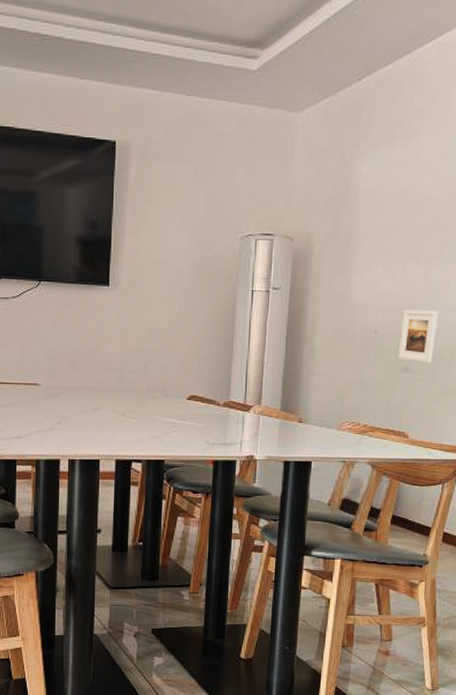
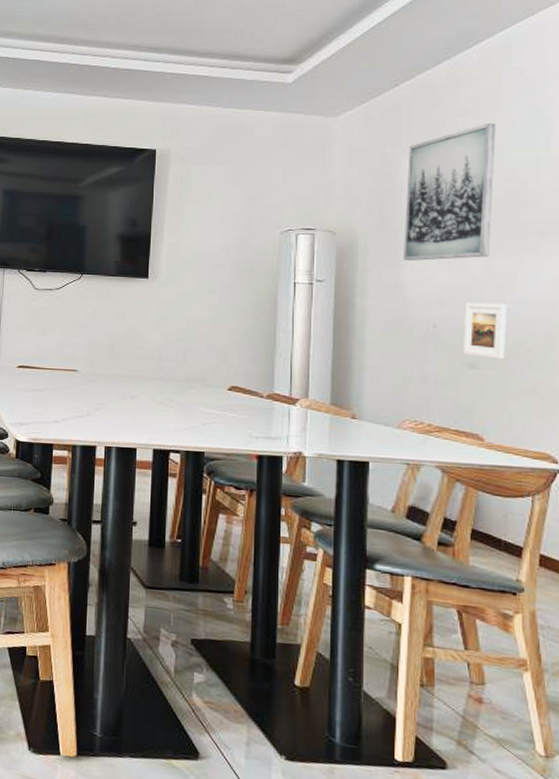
wall art: none [353,127,445,268] -> present [404,123,496,261]

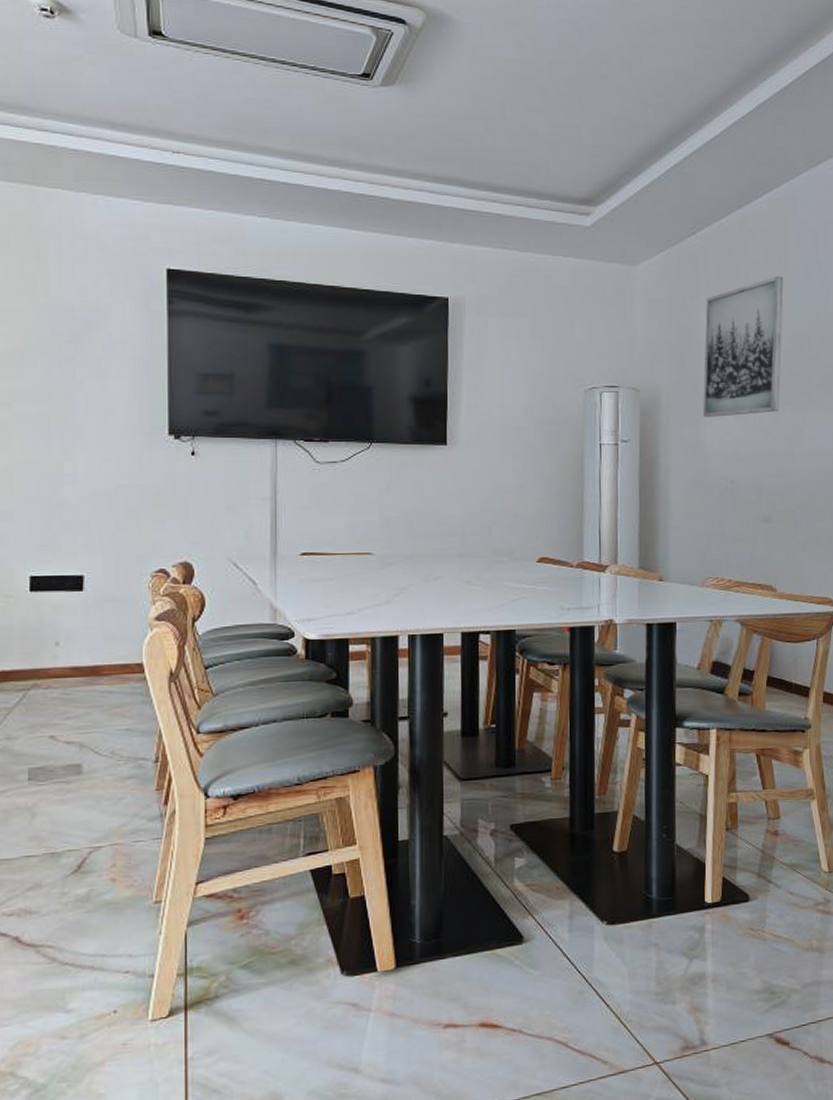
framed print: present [463,302,508,360] -> none [757,457,795,512]

